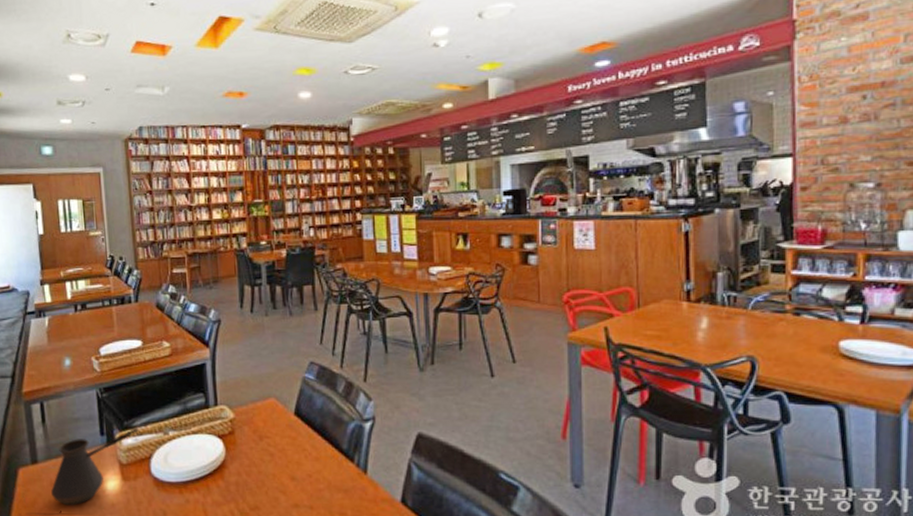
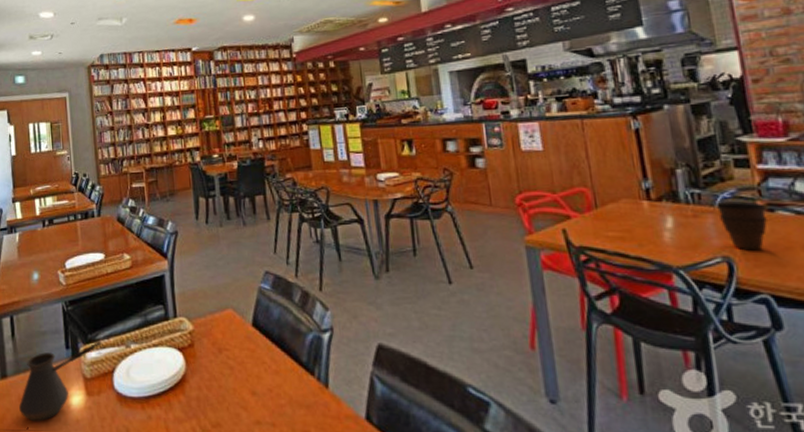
coffee maker: present [501,187,529,217] -> none [442,93,471,122]
cup: none [749,305,794,351] -> present [716,201,767,251]

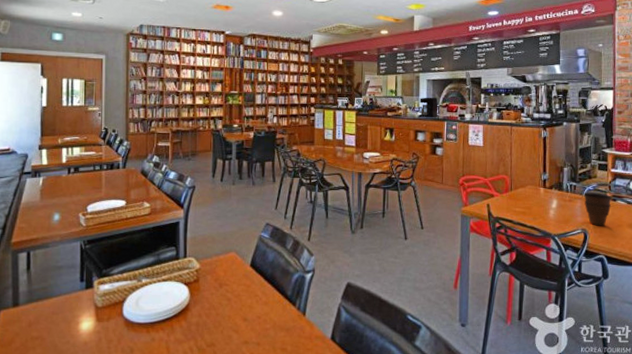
coffee pot: present [19,341,105,422] -> none [29,275,118,345]
coffee maker: none [442,93,471,122] -> present [418,97,438,118]

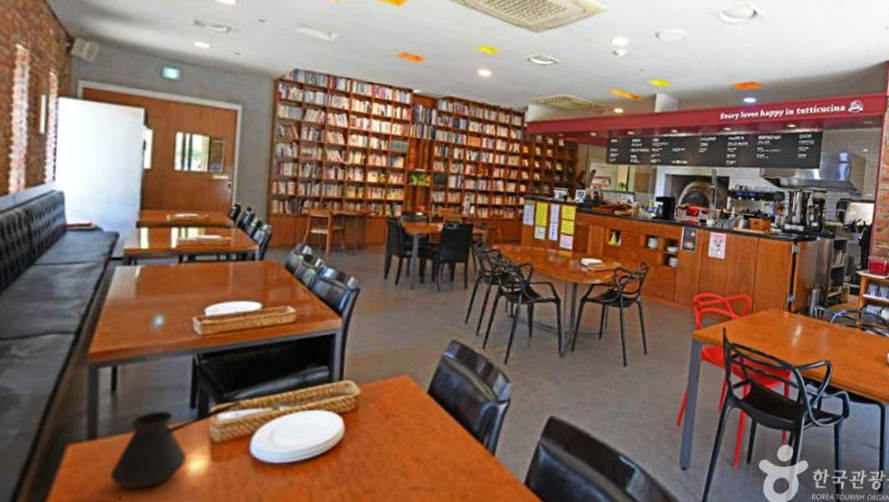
coffee pot: none [29,275,118,345] -> present [110,401,245,491]
cup: present [584,192,612,226] -> none [831,319,861,358]

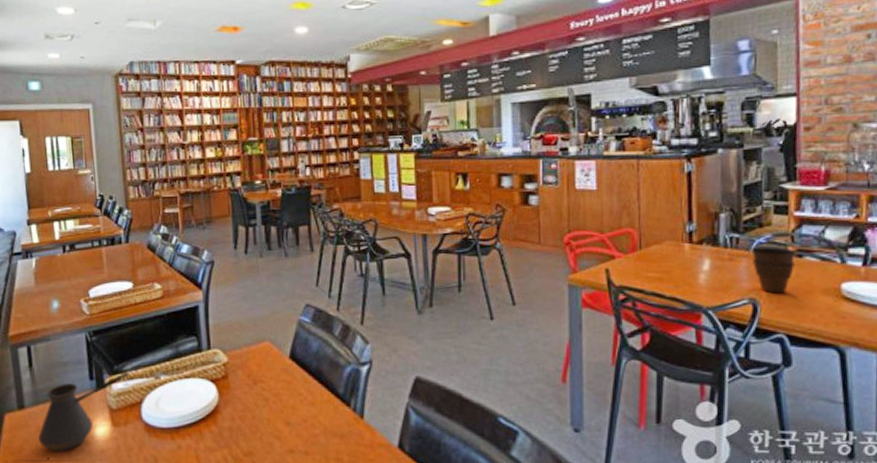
coffee maker: present [651,195,677,222] -> none [501,126,529,156]
cup: none [831,319,861,358] -> present [752,246,797,294]

